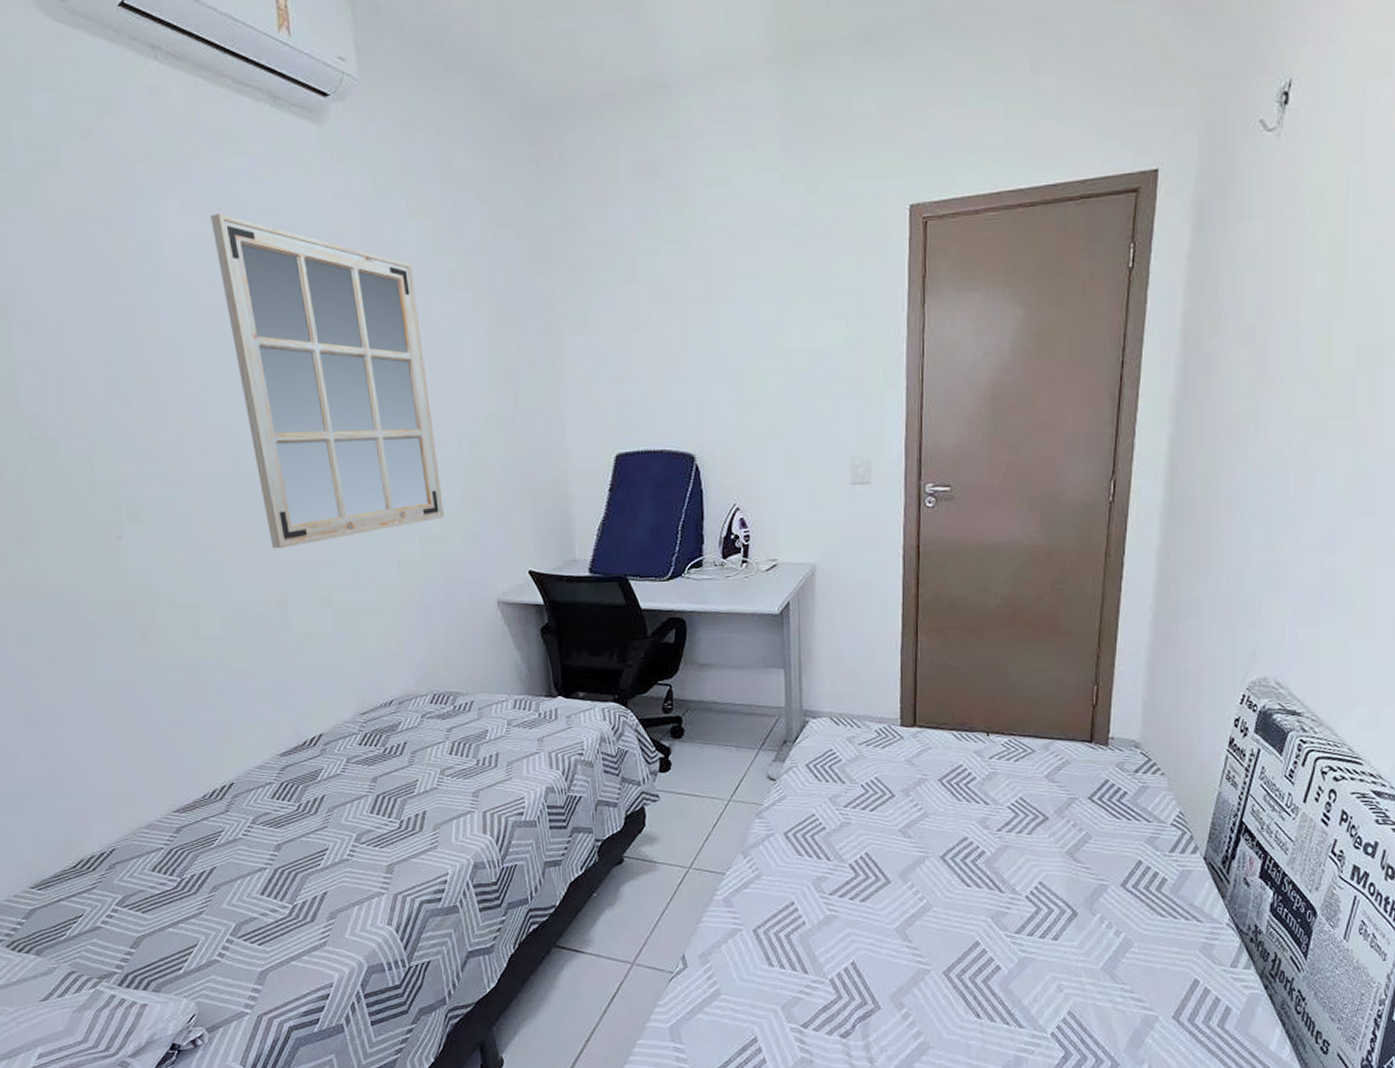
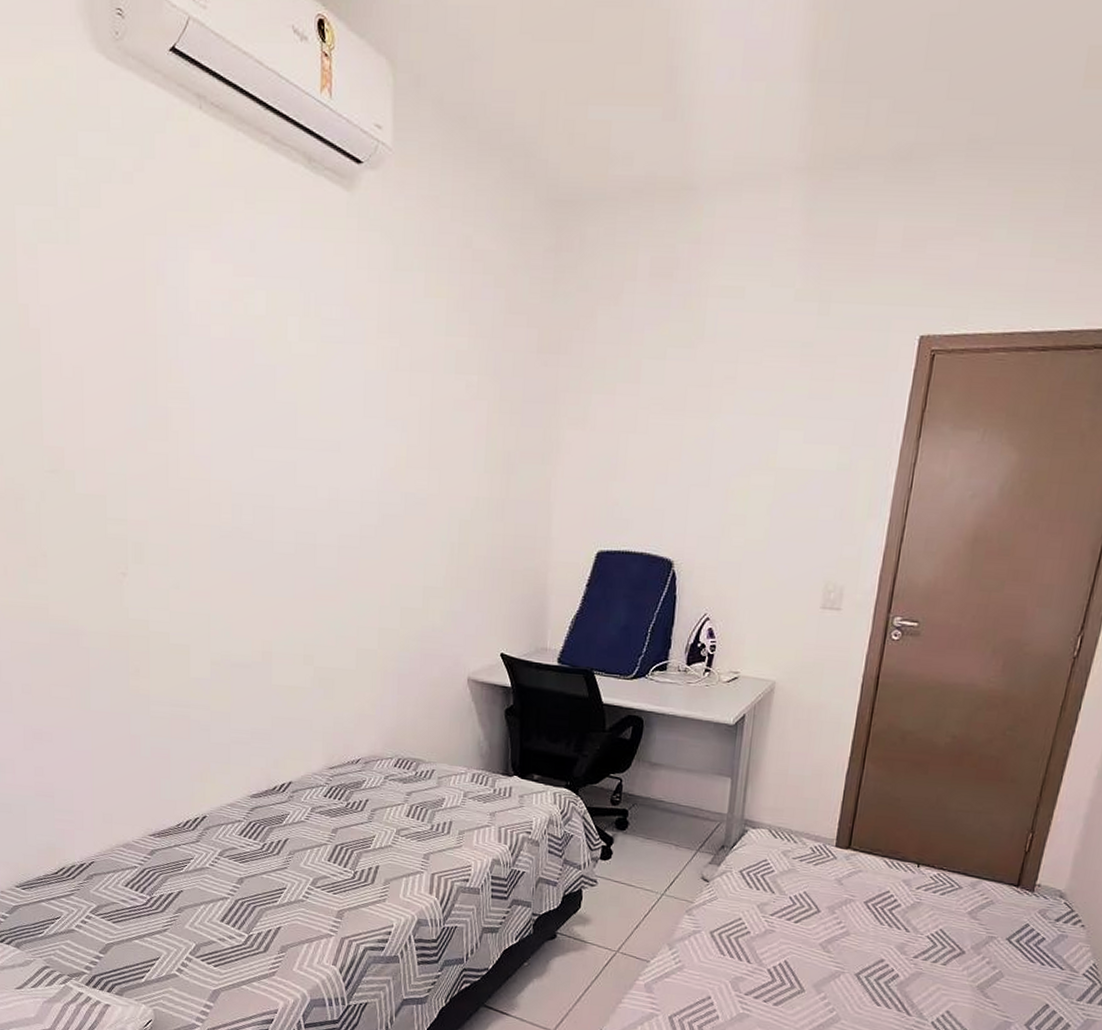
mirror: present [210,214,444,549] -> none [237,270,428,604]

